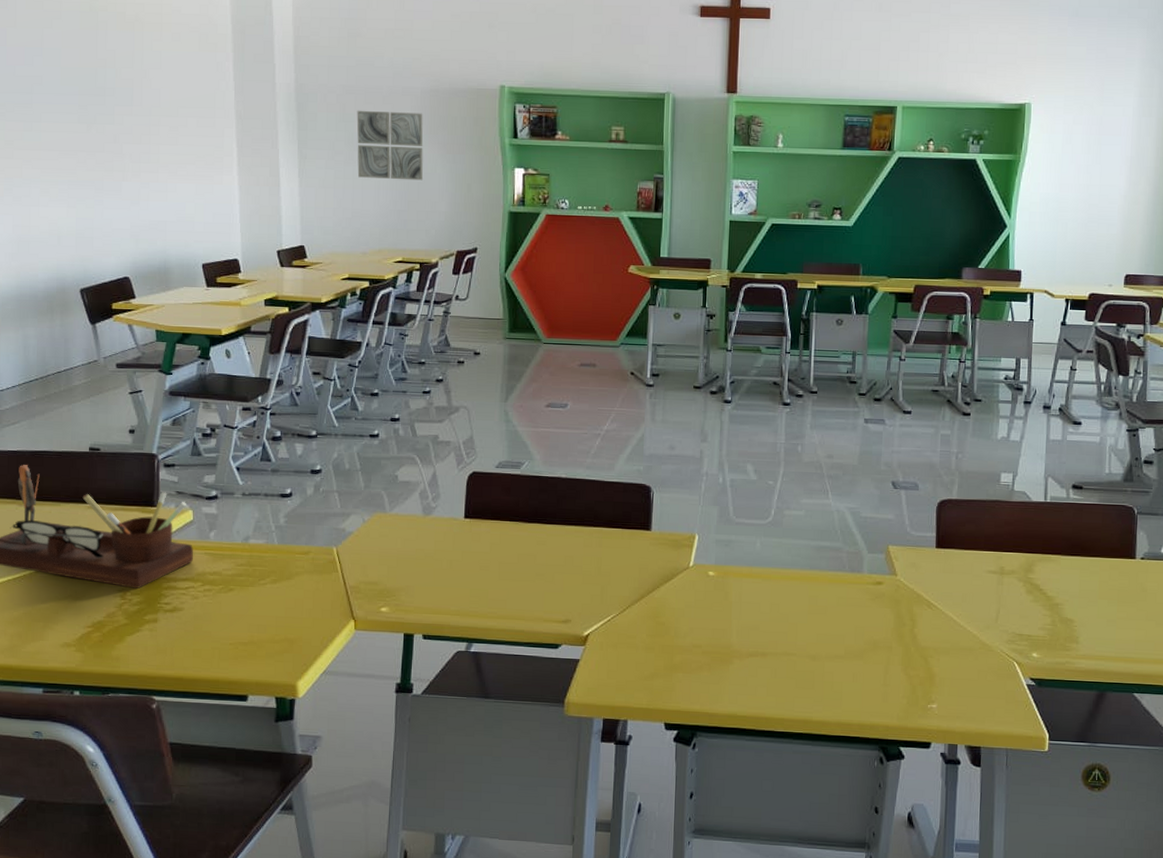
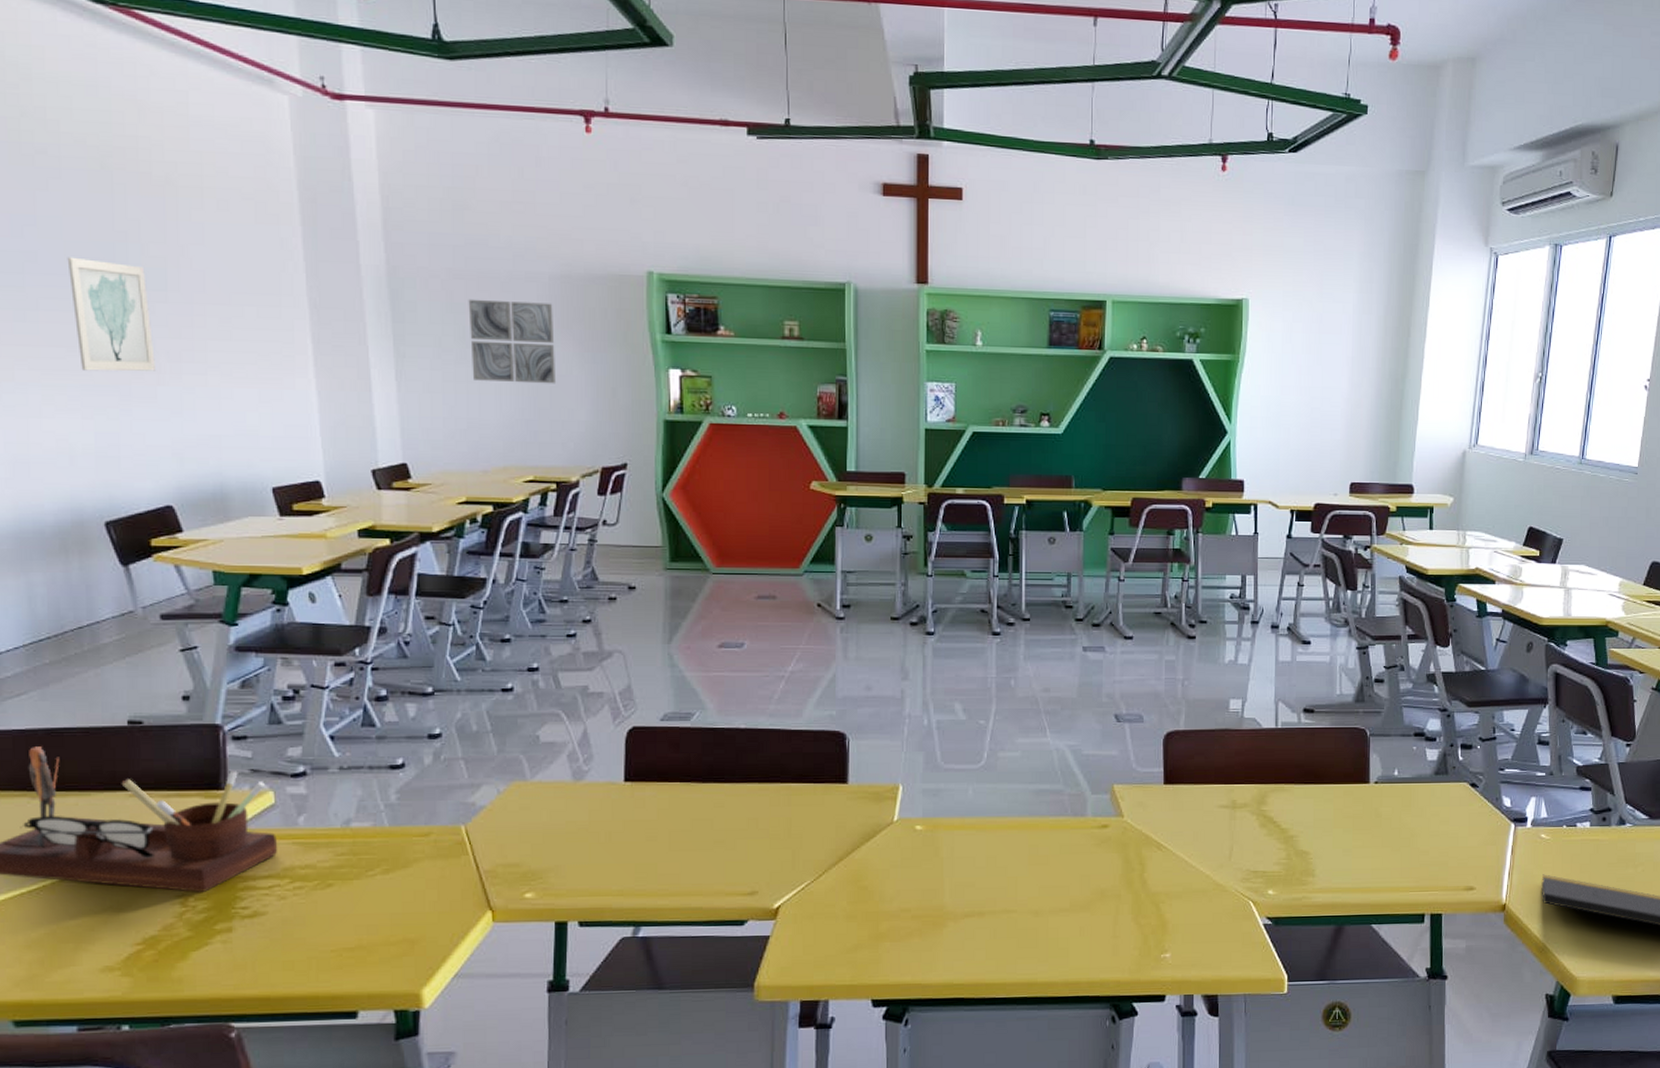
wall art: none [63,80,122,170] -> present [67,257,155,372]

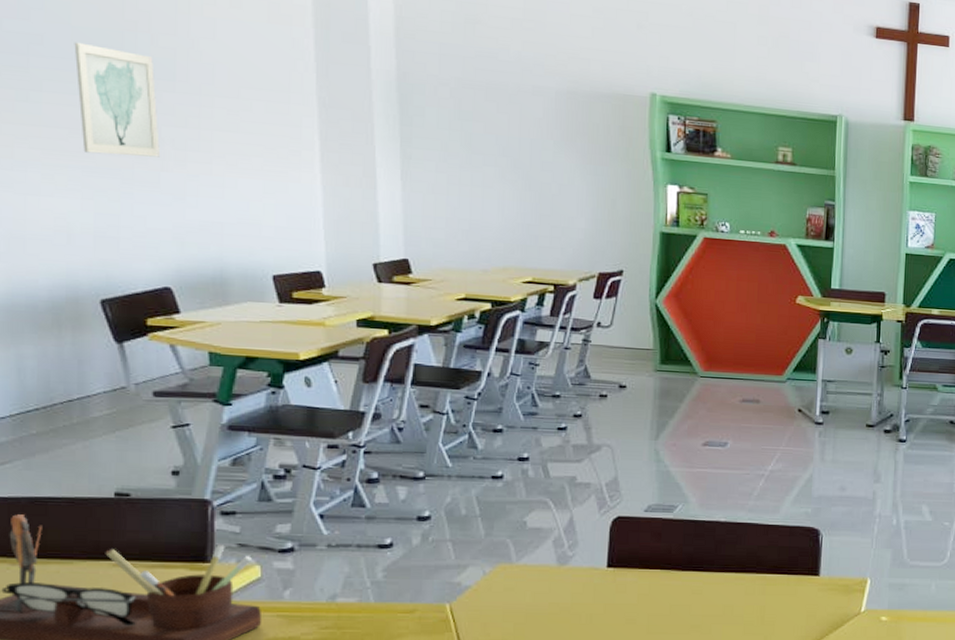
wall art: present [468,299,557,384] -> none [475,107,559,193]

